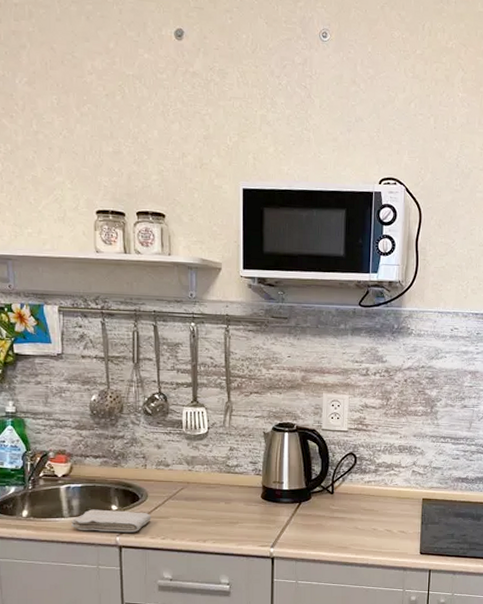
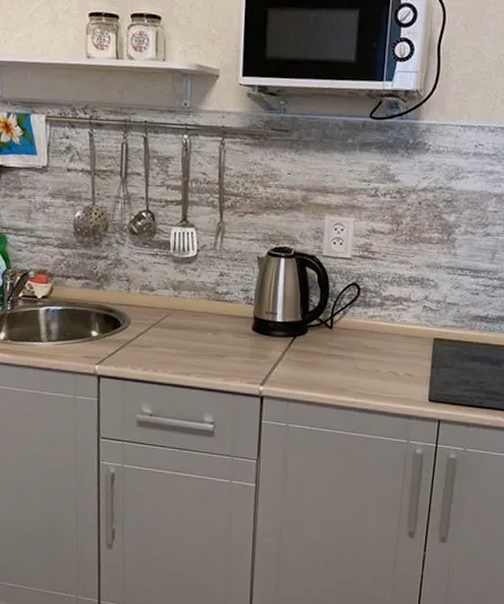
washcloth: present [71,509,151,533] -> none [49,334,133,362]

